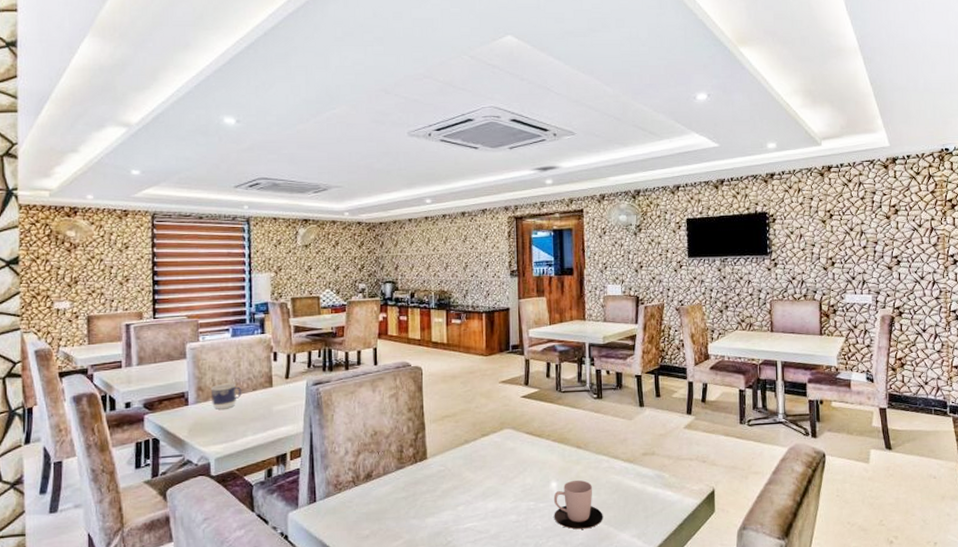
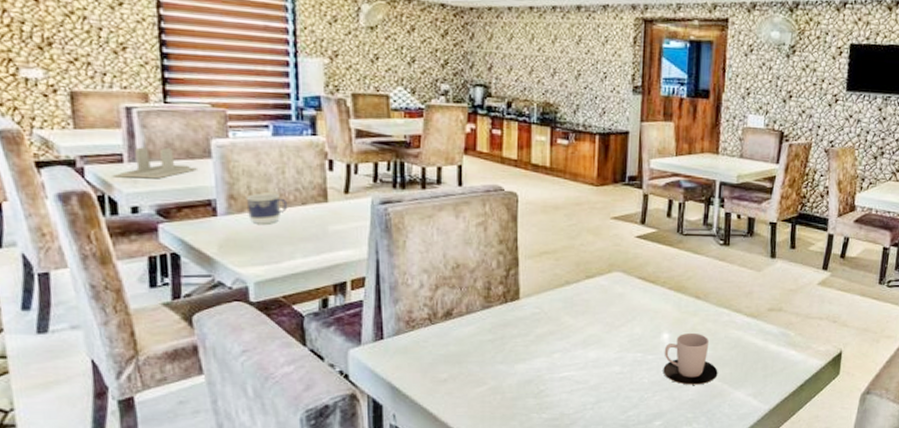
napkin holder: none [113,354,175,380] -> present [112,147,197,179]

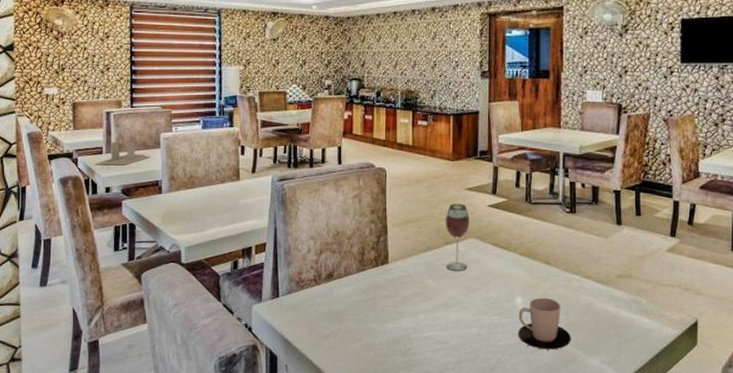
cup: present [245,193,288,225] -> none [182,174,211,200]
wineglass: none [587,234,615,307] -> present [446,204,470,271]

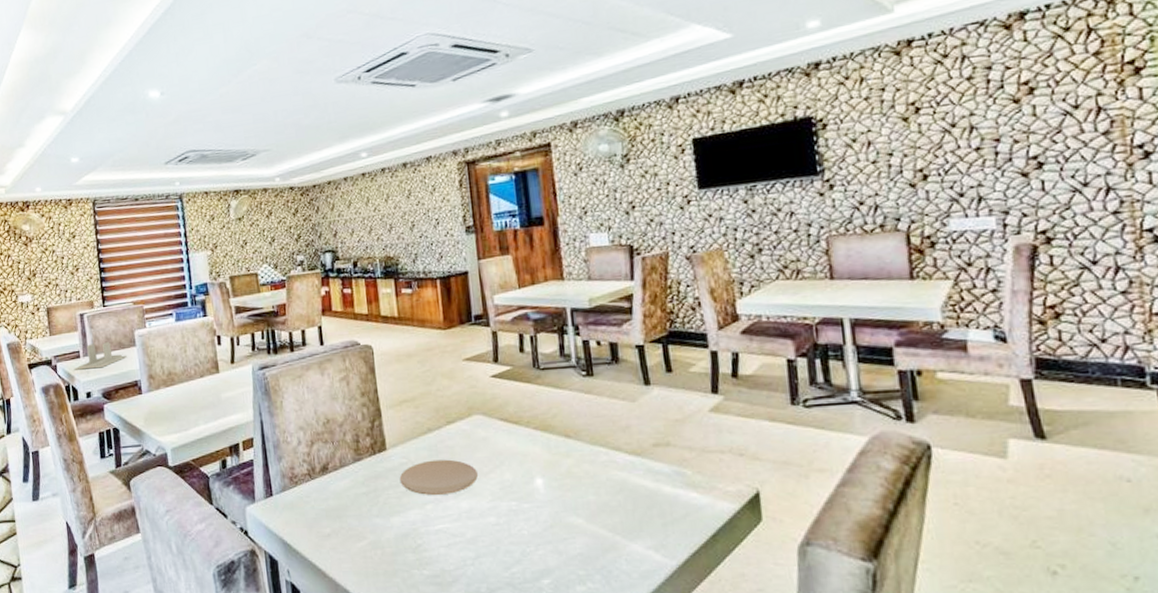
plate: none [397,275,467,306] -> present [399,459,478,495]
wineglass: present [446,204,470,271] -> none [444,377,475,453]
cup: present [518,298,571,350] -> none [540,477,606,537]

